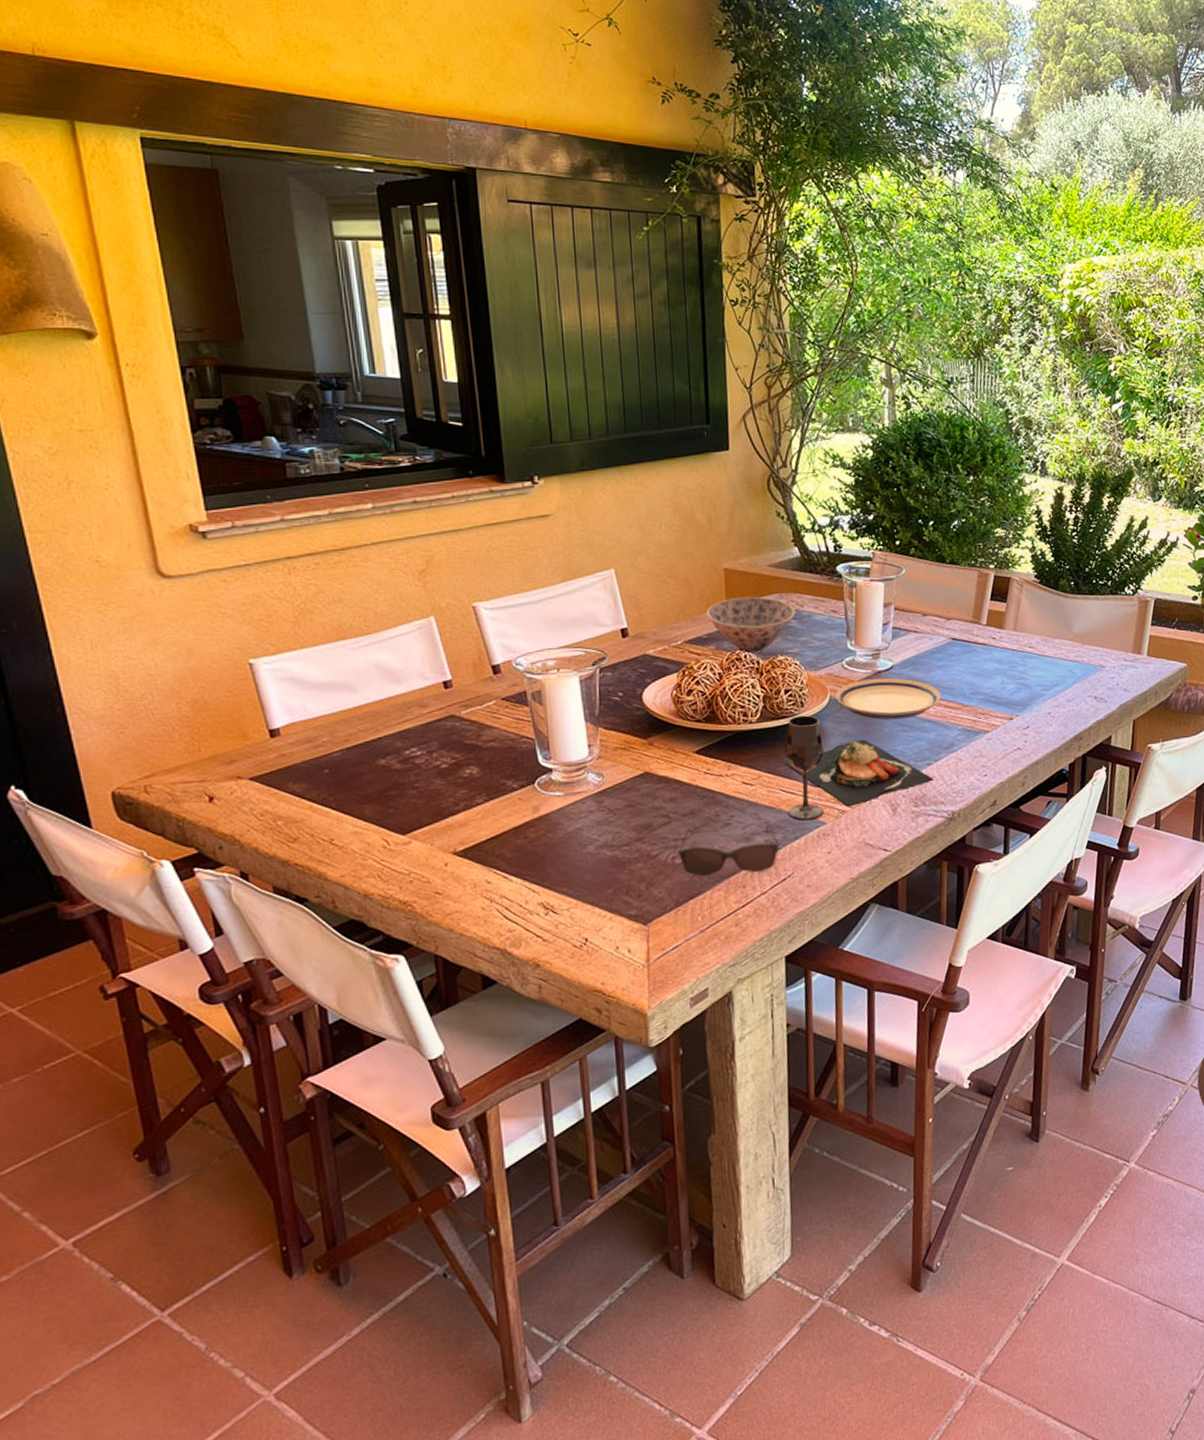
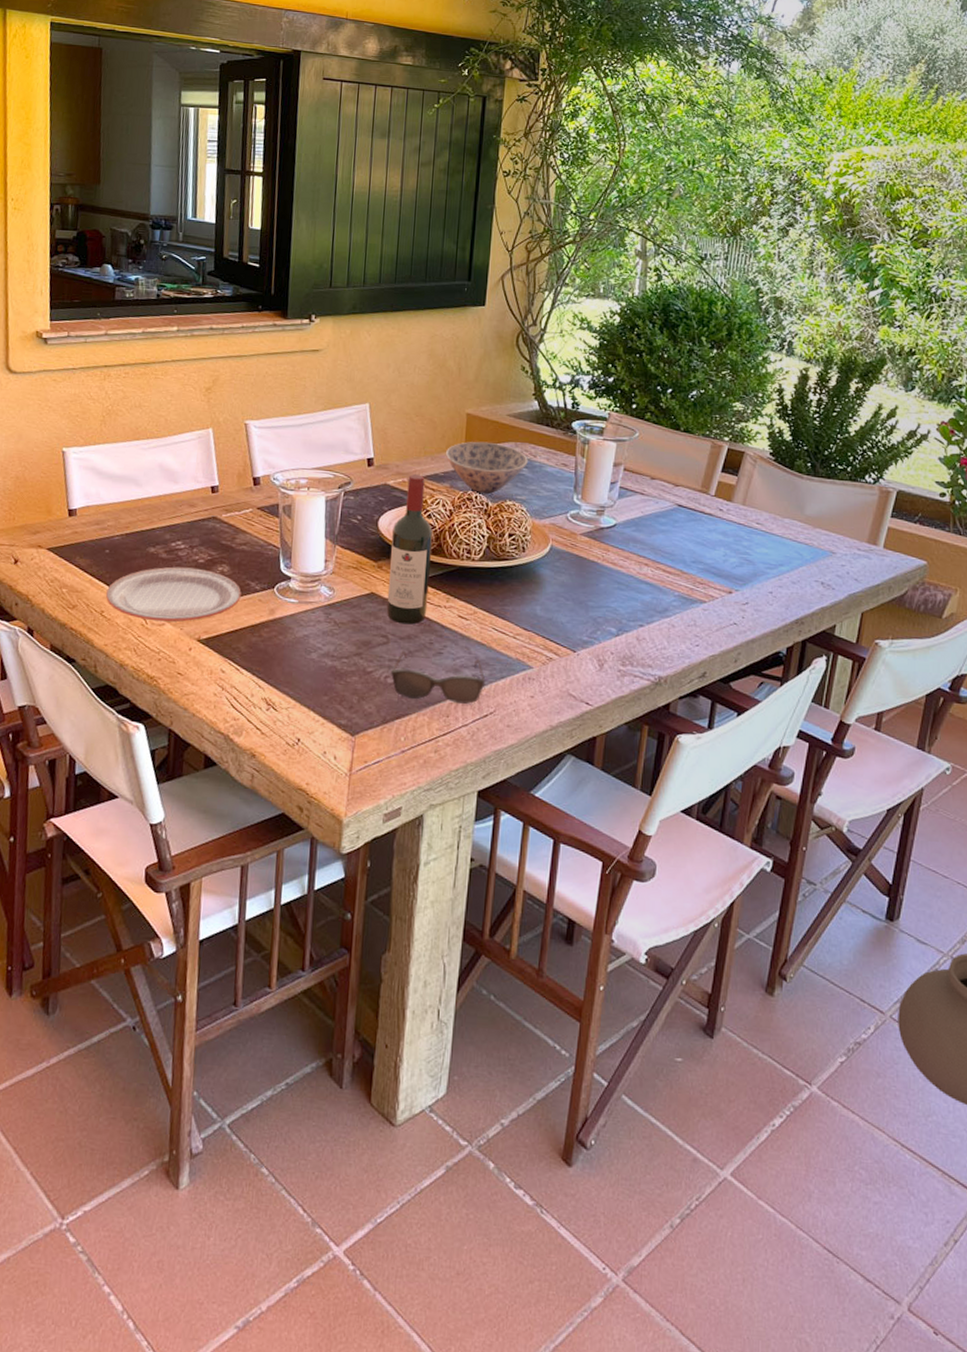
plate: none [333,774,497,841] -> present [106,566,241,622]
wine bottle: none [658,640,709,800] -> present [386,474,433,625]
food platter: present [781,739,933,806] -> none [497,591,644,655]
wine glass: present [784,715,825,821] -> none [497,560,541,662]
plate: present [835,677,941,720] -> none [556,533,661,577]

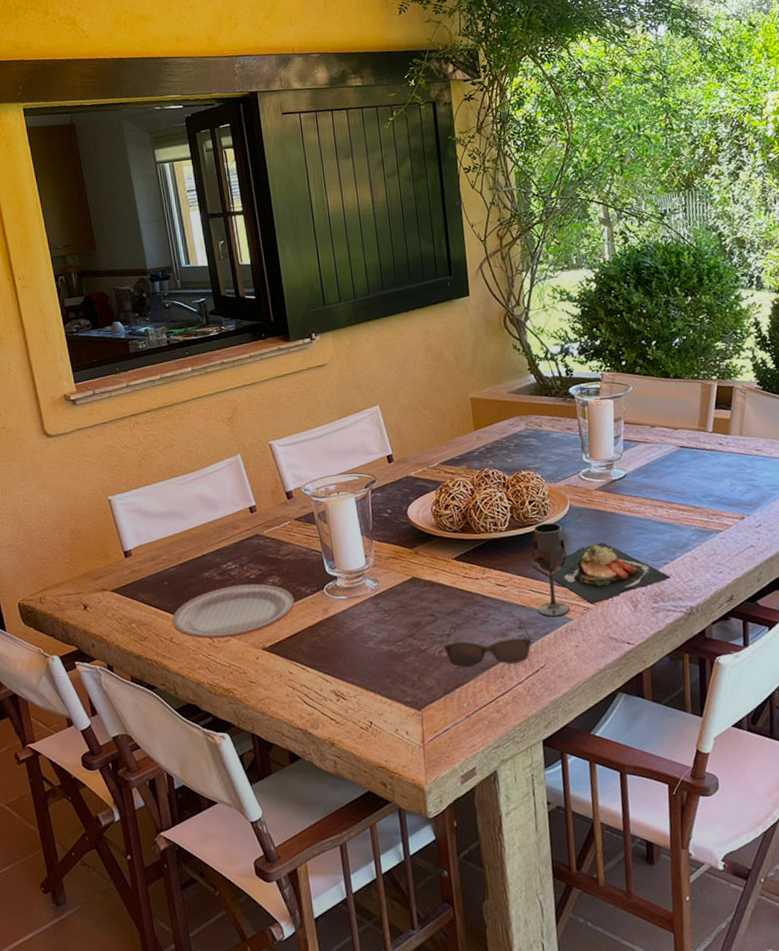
wine bottle: present [386,474,433,625] -> none [421,462,467,601]
bowl: present [446,441,528,495] -> none [458,420,535,470]
wine glass: none [497,560,541,662] -> present [531,522,570,618]
food platter: none [497,591,644,655] -> present [529,542,670,603]

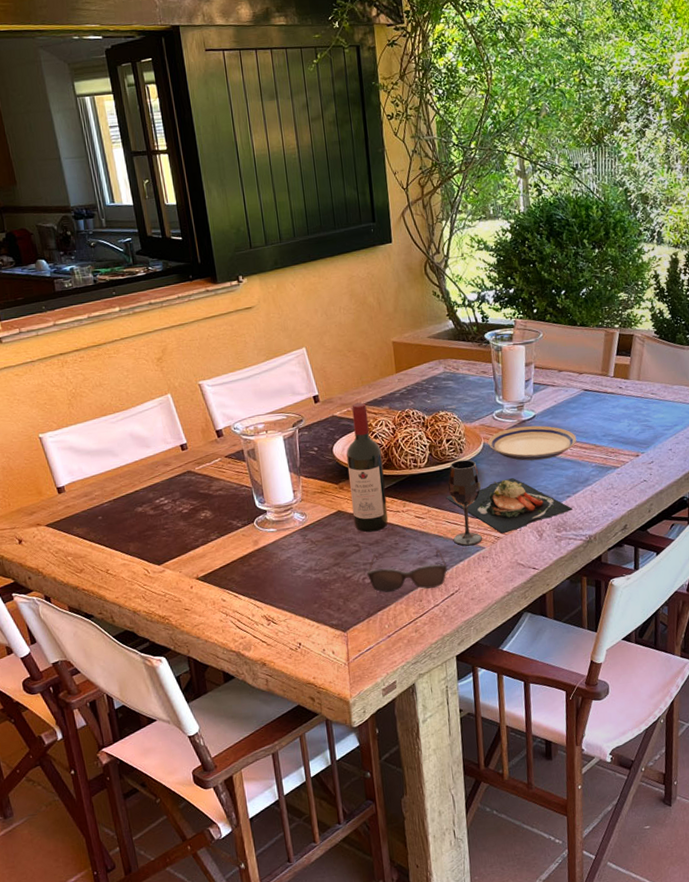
plate: present [172,583,295,639] -> none [107,517,227,570]
wine bottle: none [421,462,467,601] -> present [346,402,389,533]
plate: none [574,485,674,524] -> present [488,425,577,461]

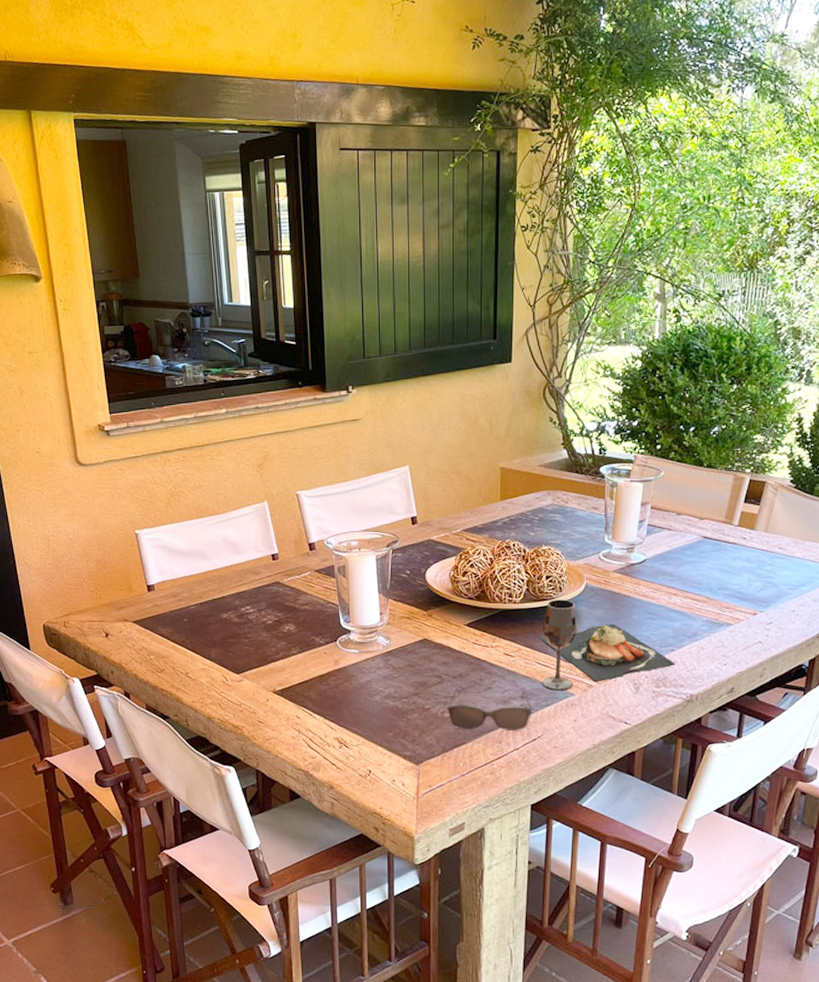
wine bottle: present [346,402,389,533] -> none [438,528,477,665]
plate: present [488,425,577,461] -> none [591,569,689,608]

